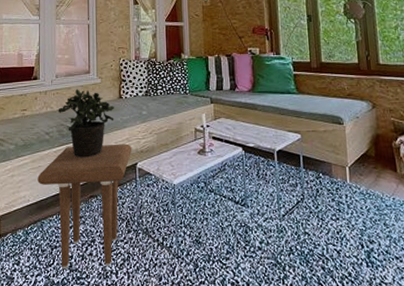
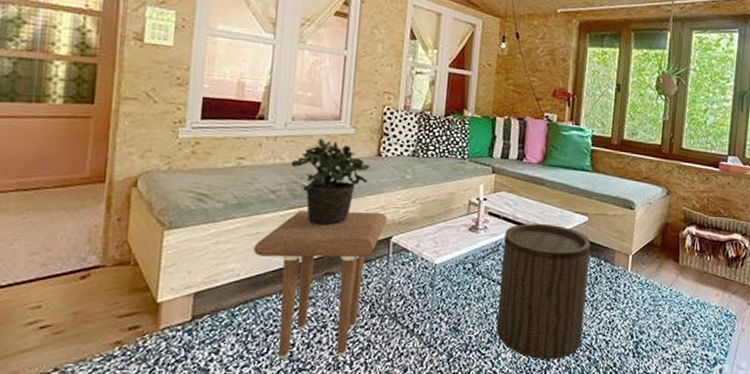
stool: none [229,143,314,269] -> present [495,222,590,359]

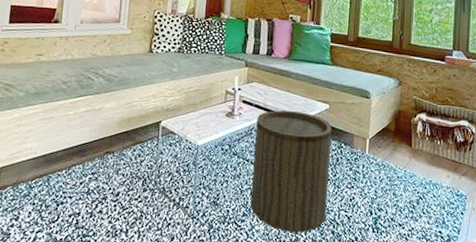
side table: present [253,211,388,360] -> none [48,99,158,227]
potted plant: present [290,138,369,226] -> none [79,38,143,112]

